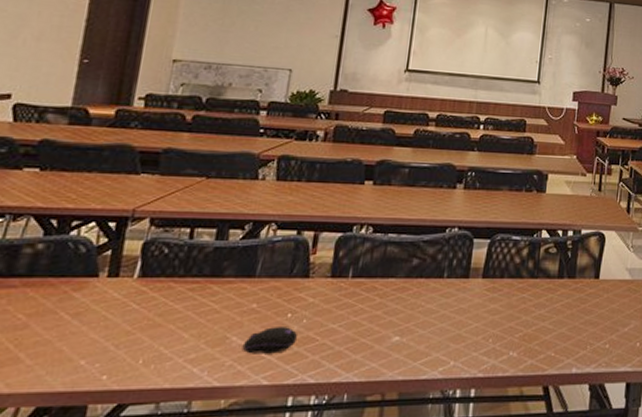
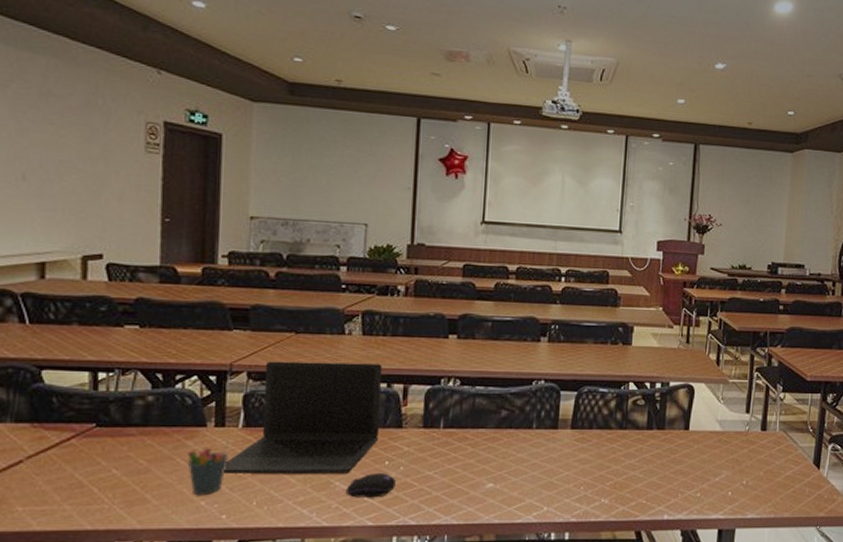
pen holder: none [72,291,123,354] -> present [187,439,230,496]
laptop: none [111,206,293,329] -> present [224,361,382,473]

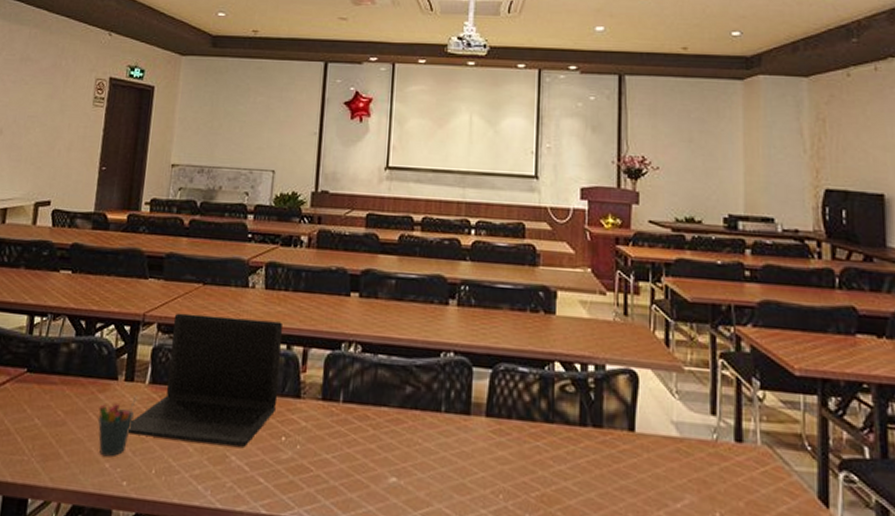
computer mouse: present [345,473,397,498] -> none [240,450,293,480]

